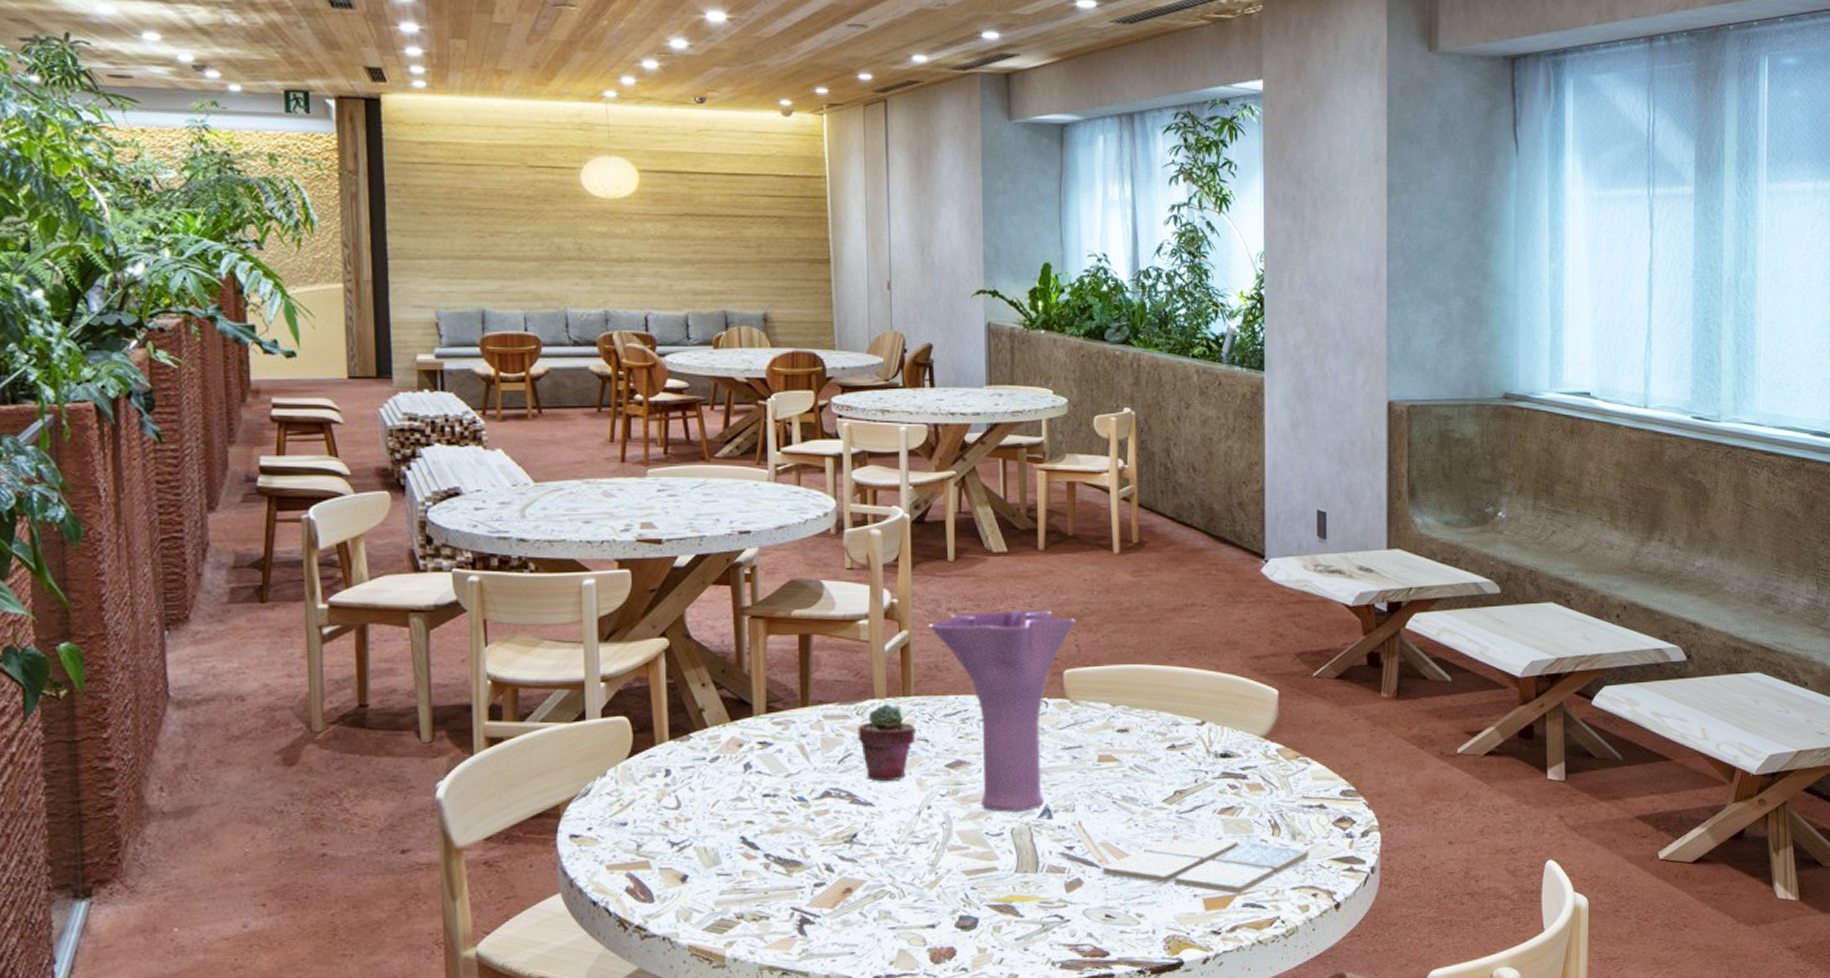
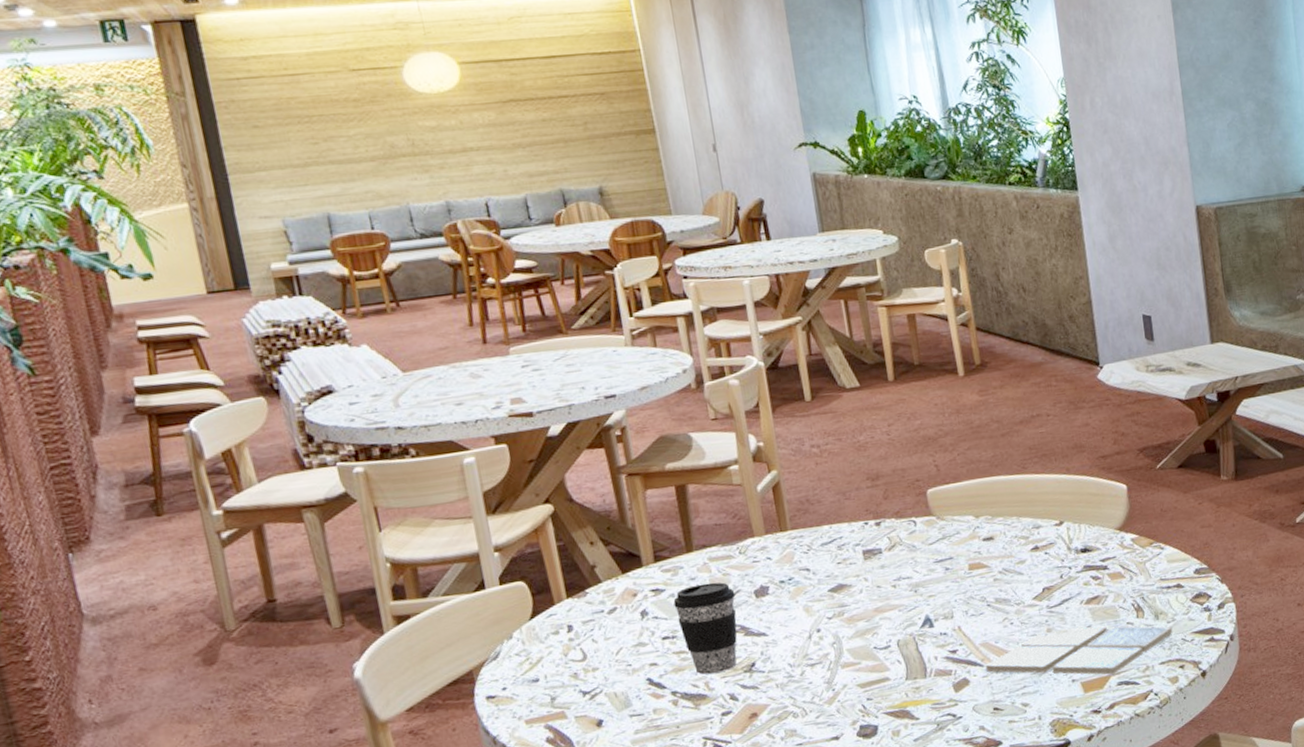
coffee cup: none [780,742,846,841] -> present [673,582,737,675]
potted succulent: present [858,704,916,782] -> none [742,540,798,613]
vase: present [928,609,1075,812] -> none [795,436,932,627]

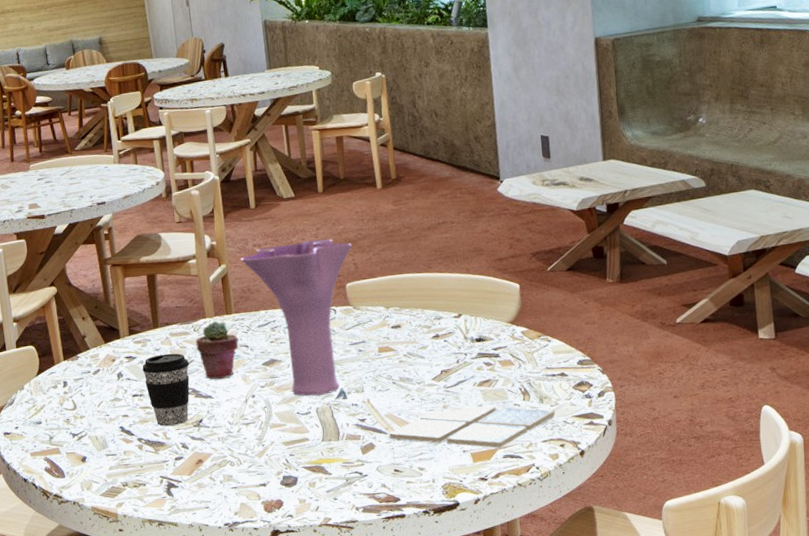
potted succulent: none [742,540,798,613] -> present [195,321,239,380]
vase: none [795,436,932,627] -> present [240,239,352,396]

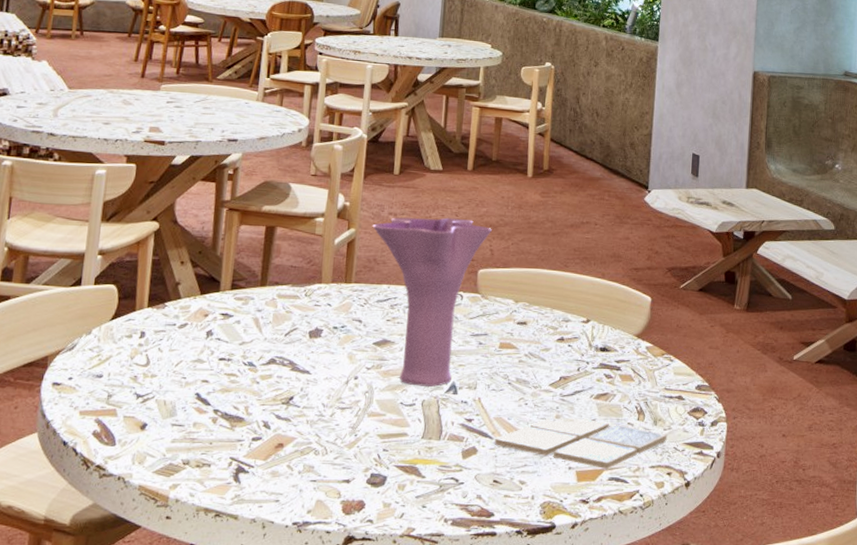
coffee cup: present [142,353,190,427] -> none [236,316,293,400]
potted succulent: present [195,321,239,380] -> none [304,288,352,354]

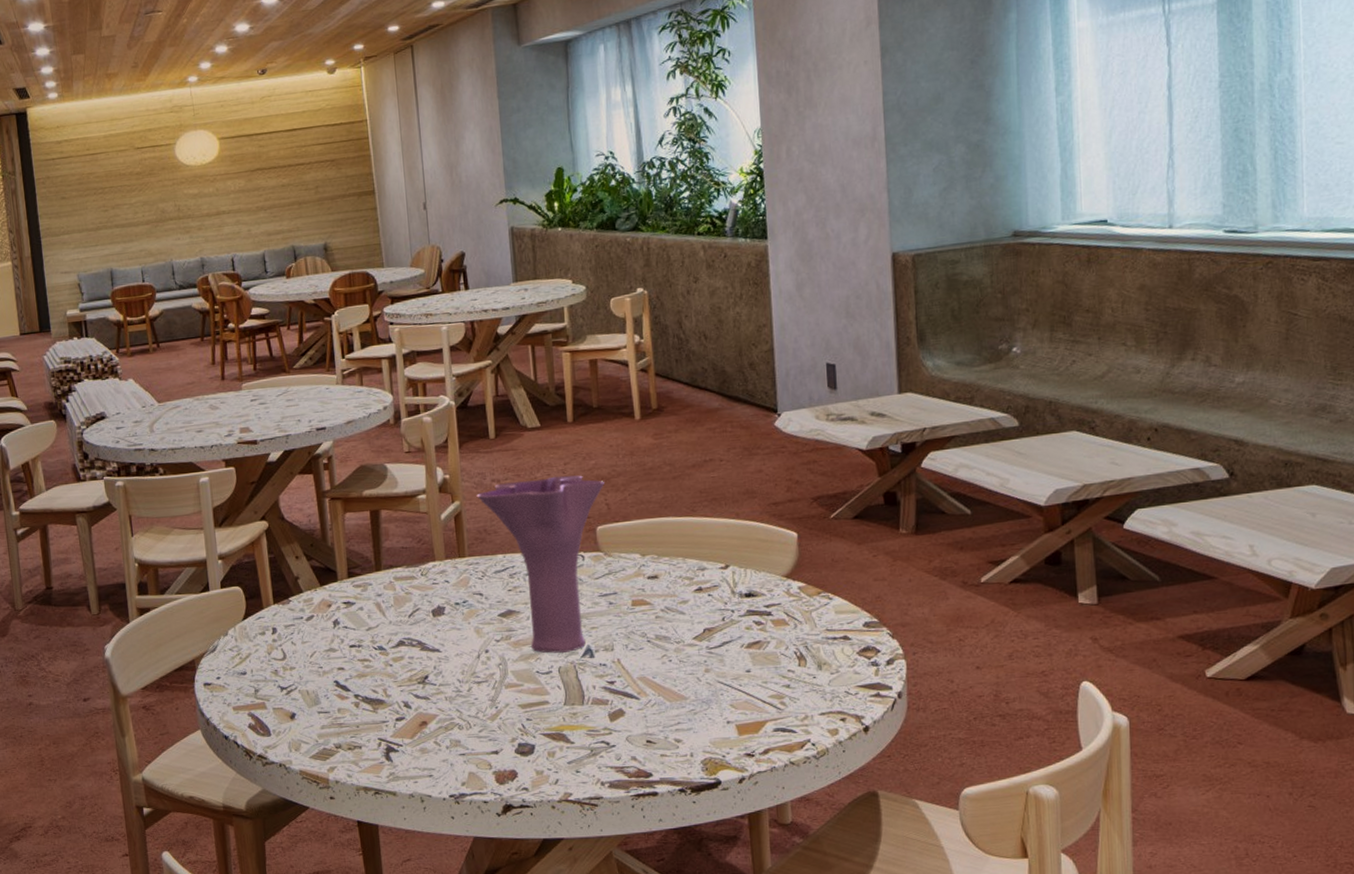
drink coaster: present [494,417,667,470] -> none [641,669,836,721]

